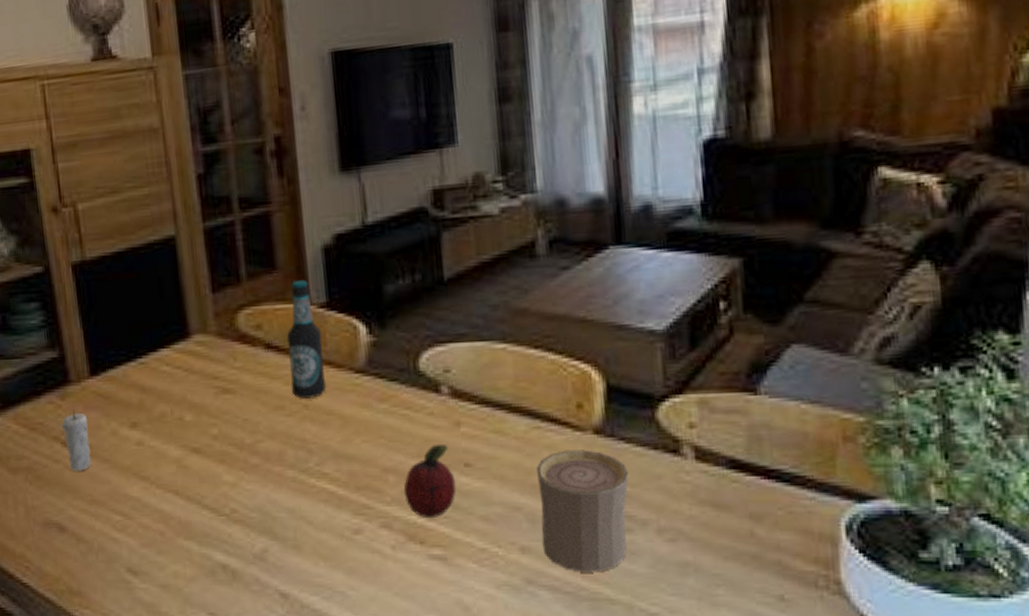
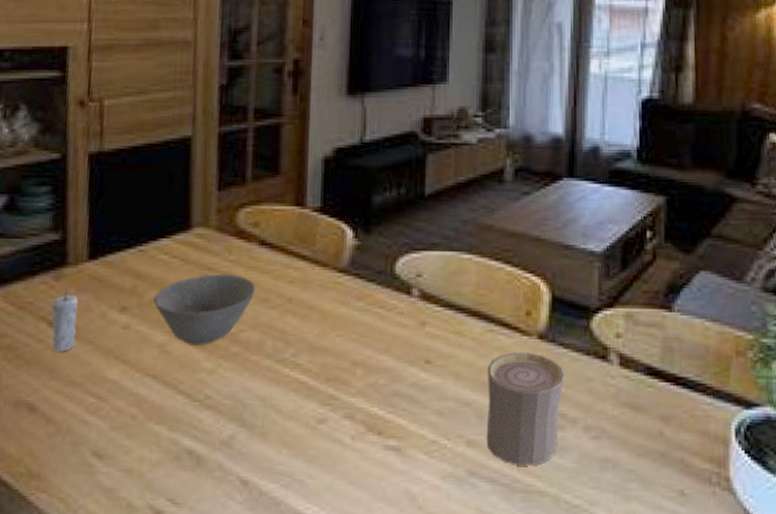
bowl: none [162,382,268,459] -> present [153,273,256,346]
bottle: present [286,279,327,399] -> none [278,185,313,293]
fruit: present [403,445,457,519] -> none [368,342,416,411]

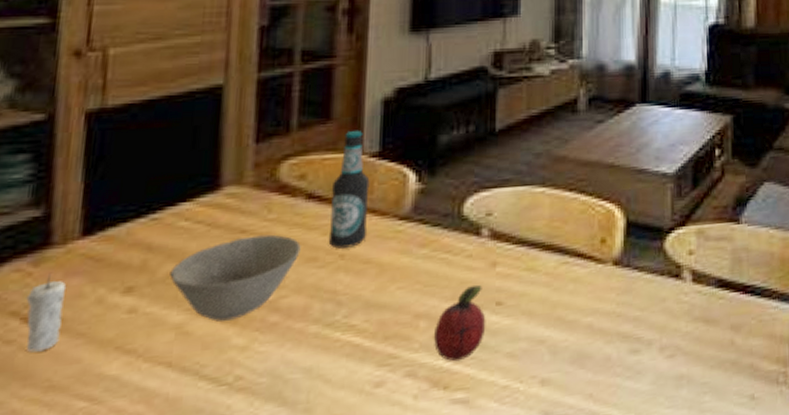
bottle: none [278,185,313,293] -> present [328,130,370,249]
fruit: none [368,342,416,411] -> present [433,285,486,362]
cup: present [486,352,564,466] -> none [561,280,640,398]

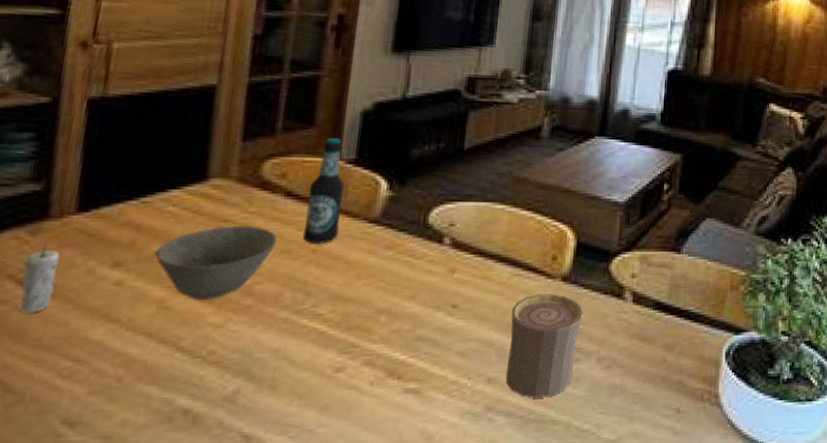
fruit: present [433,285,486,362] -> none [392,288,442,355]
cup: none [561,280,640,398] -> present [505,294,583,398]

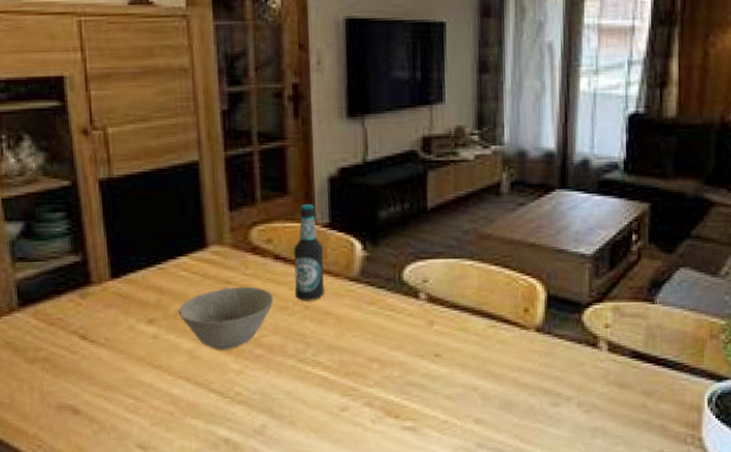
candle: present [20,243,61,313] -> none [80,305,108,361]
cup: present [505,294,583,398] -> none [490,343,559,437]

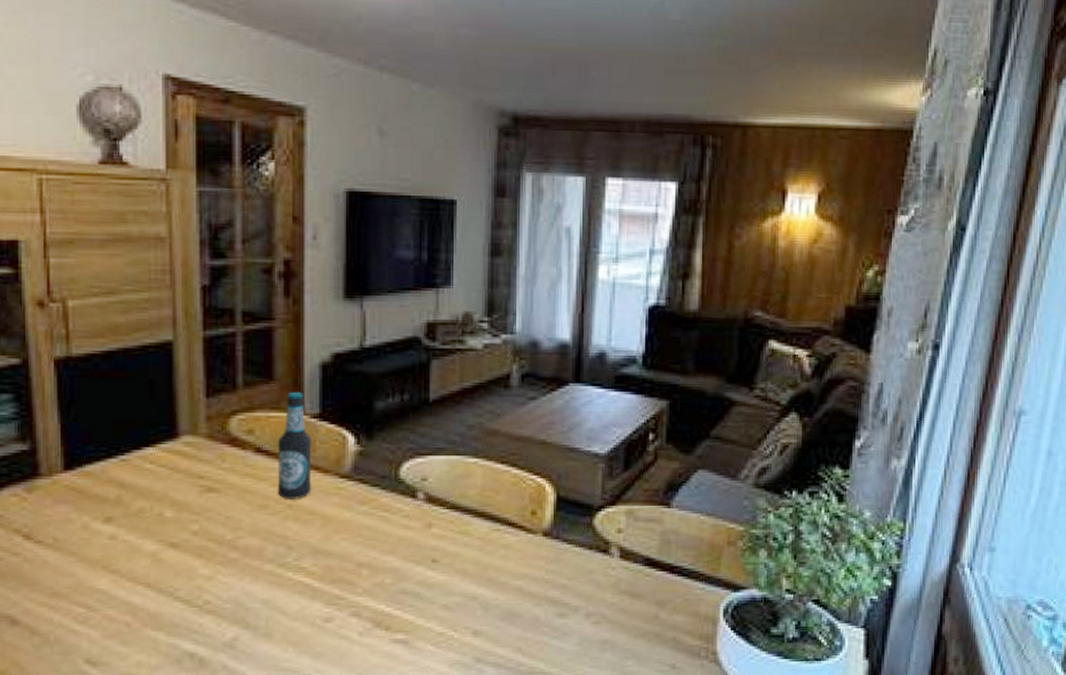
bowl: present [178,286,274,350] -> none [141,482,253,553]

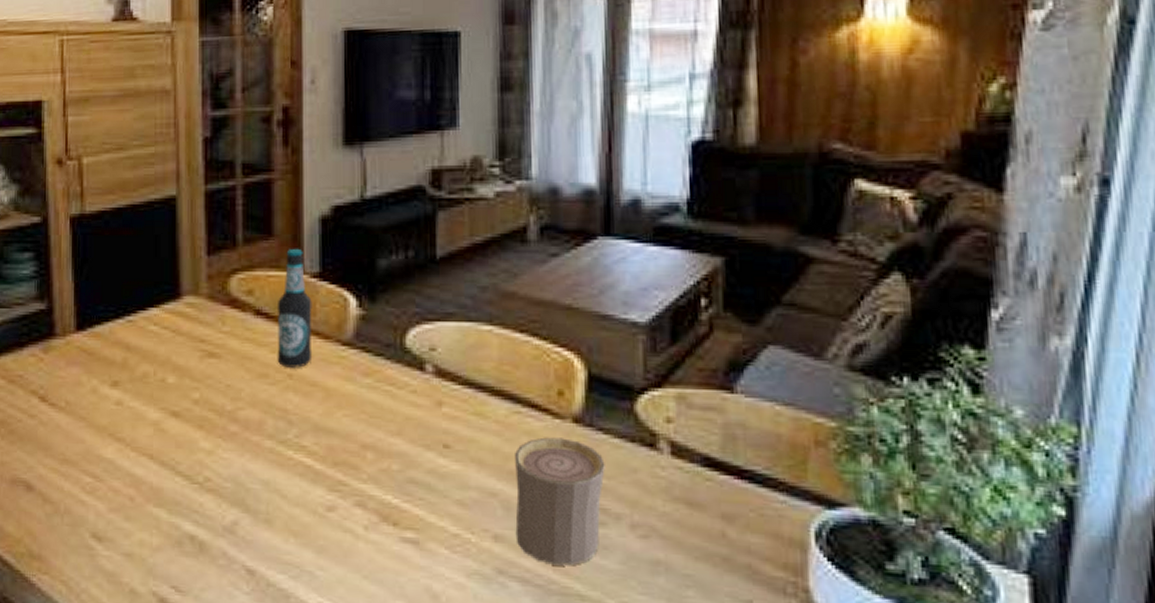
cup: none [492,549,568,651] -> present [514,437,605,566]

